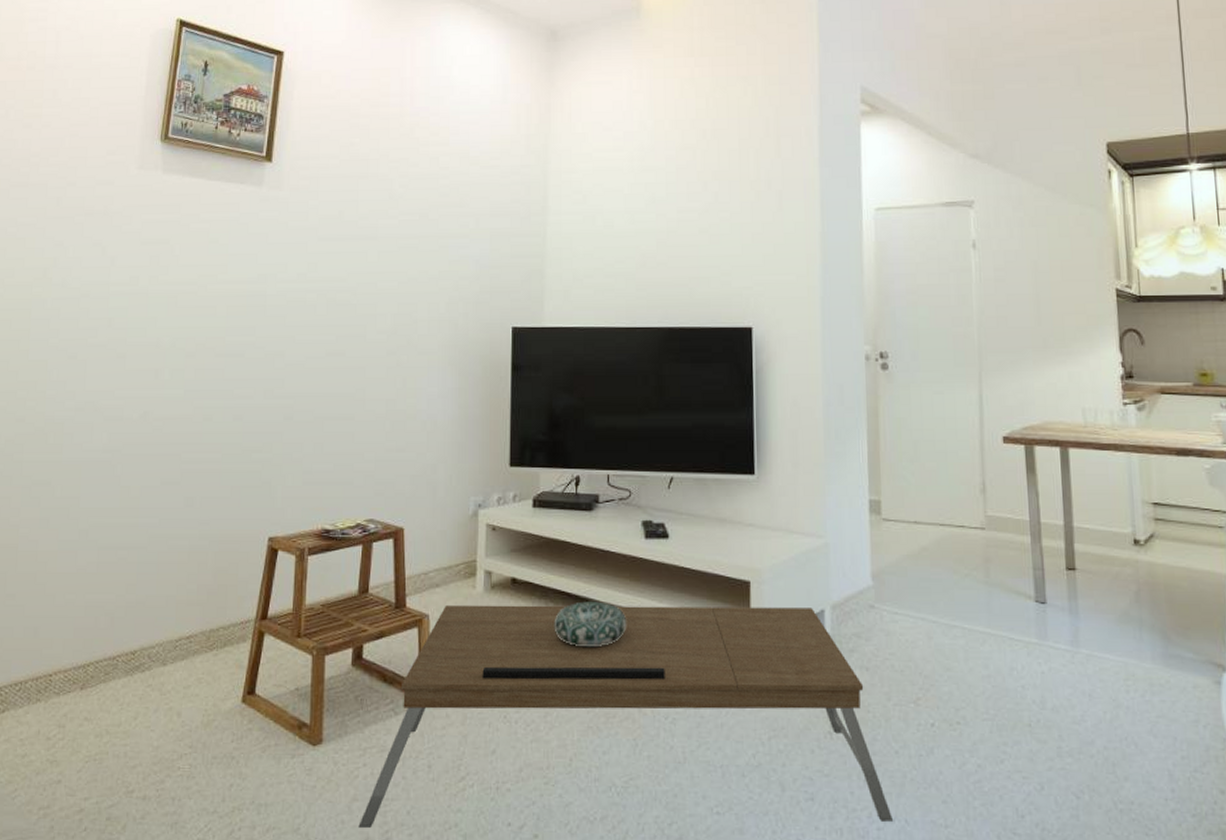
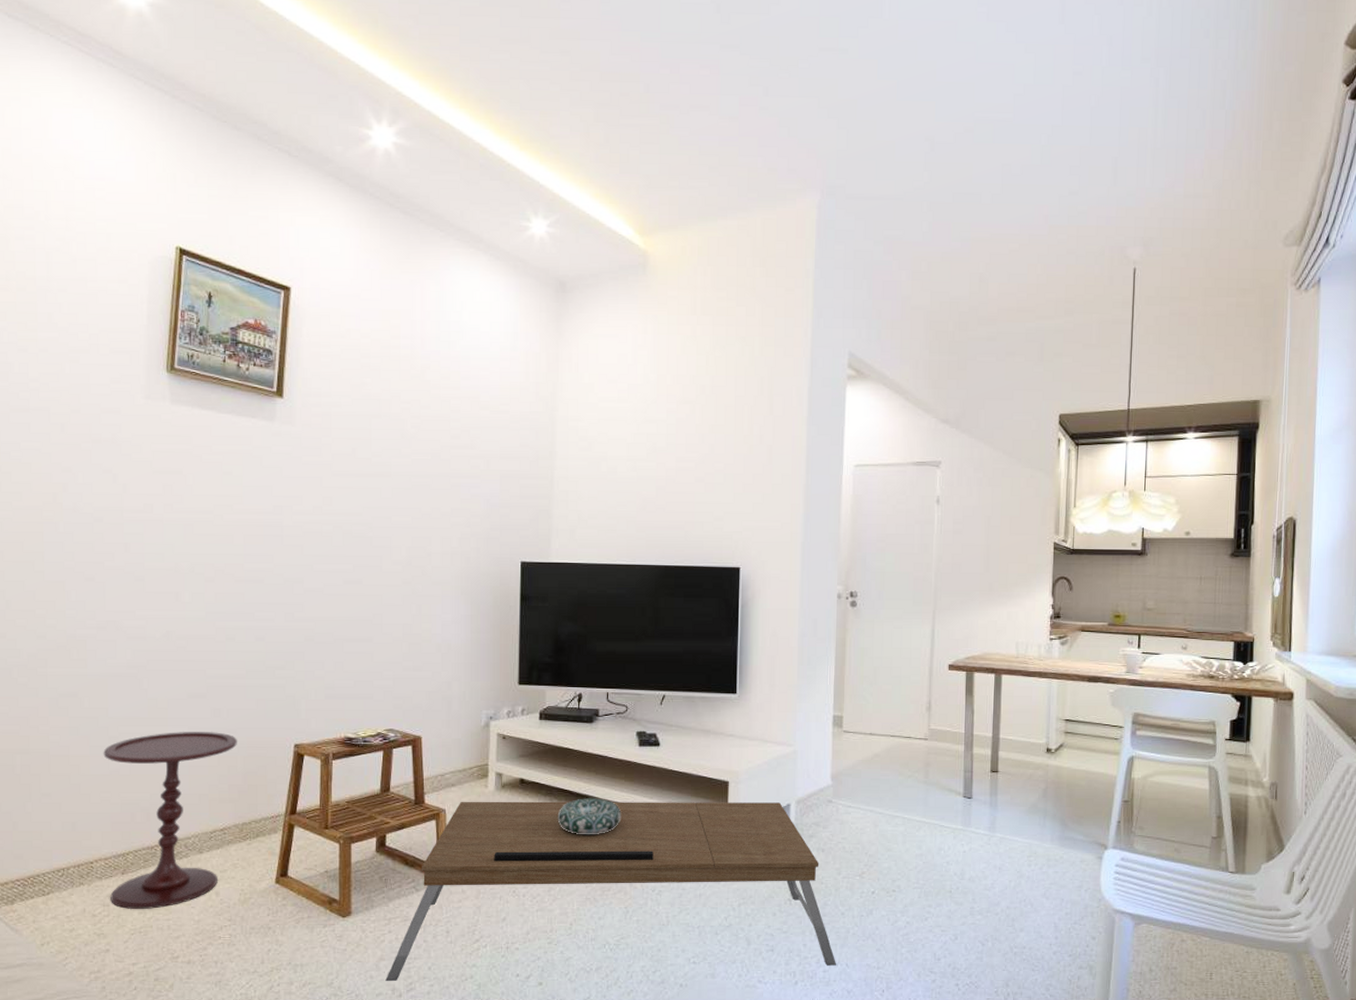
side table: none [67,524,210,733] -> present [103,732,238,910]

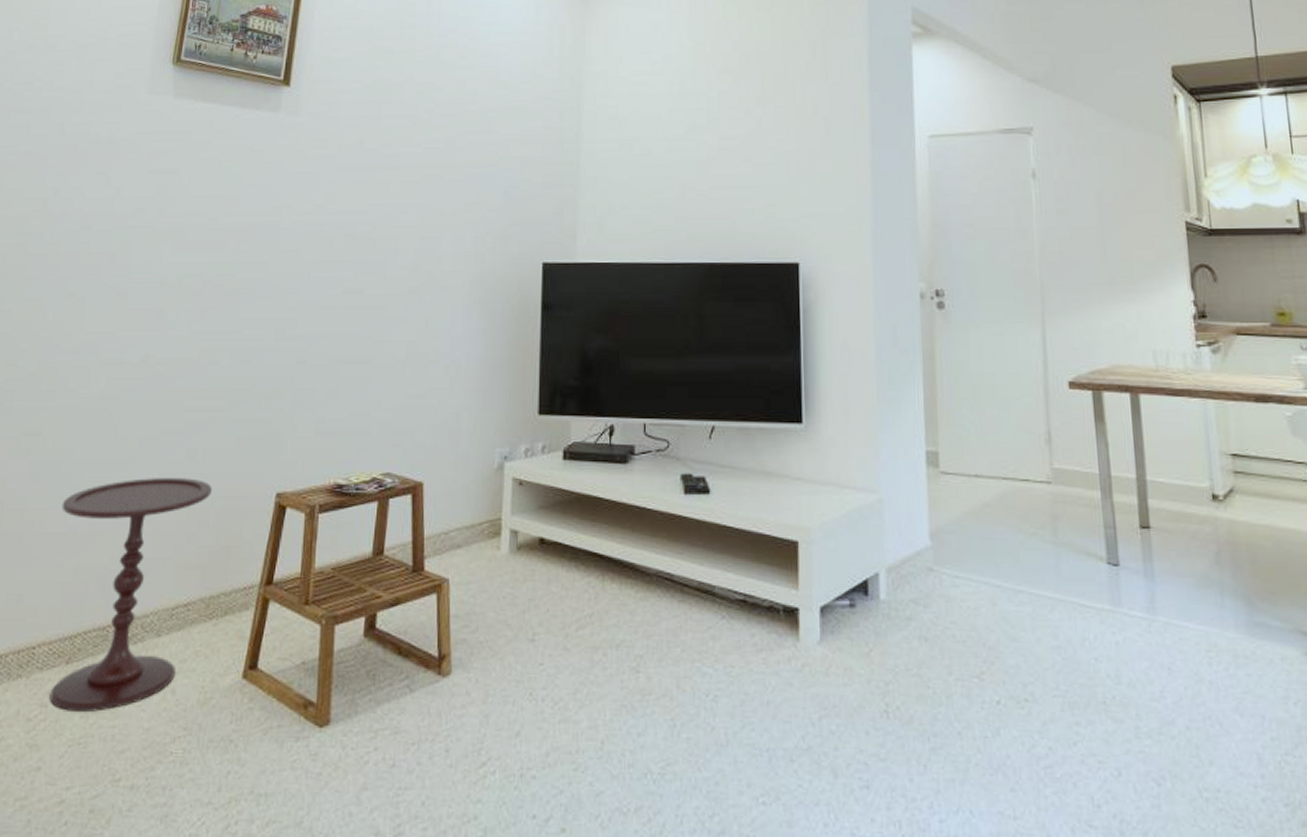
coffee table: present [385,801,837,982] -> none [367,568,958,822]
decorative bowl: present [557,798,622,835] -> none [585,564,665,616]

